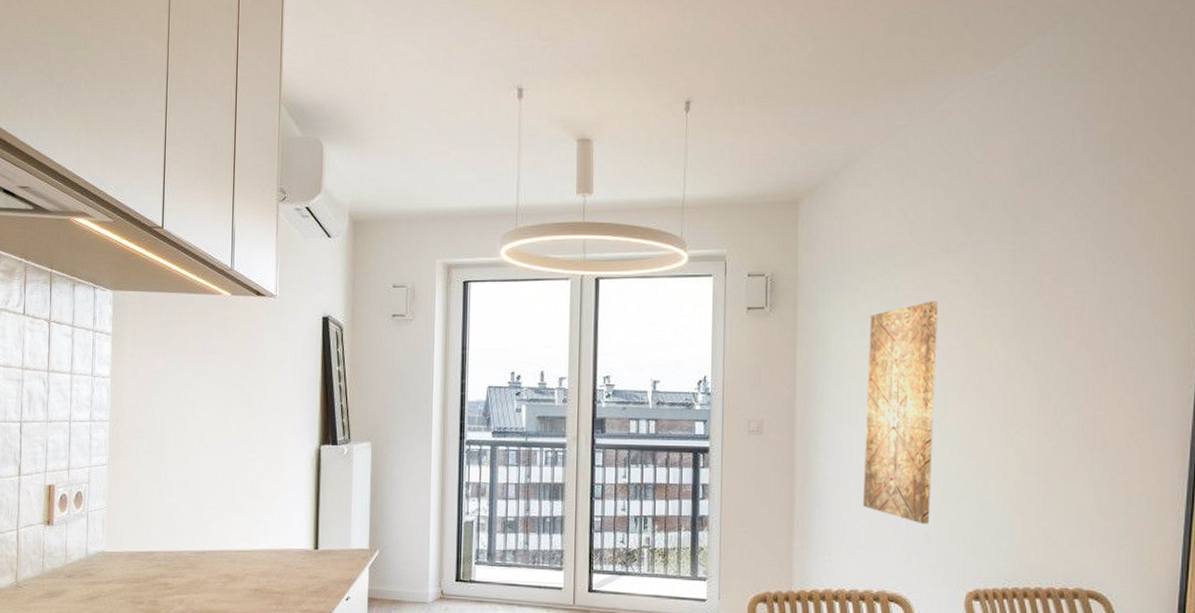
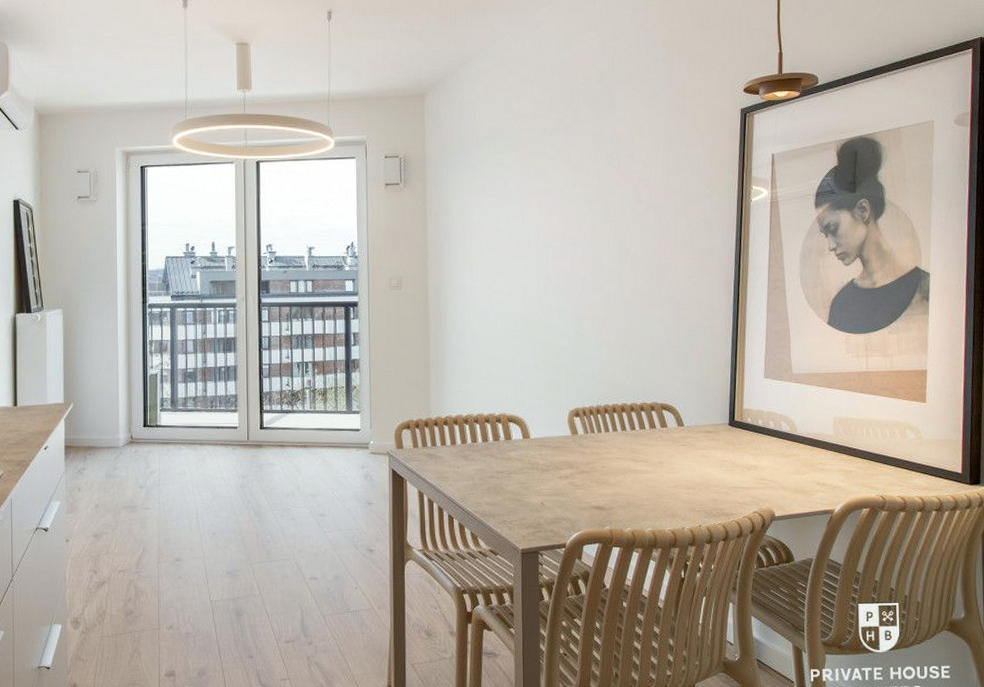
wall art: present [862,301,938,525] -> none [484,175,539,358]

